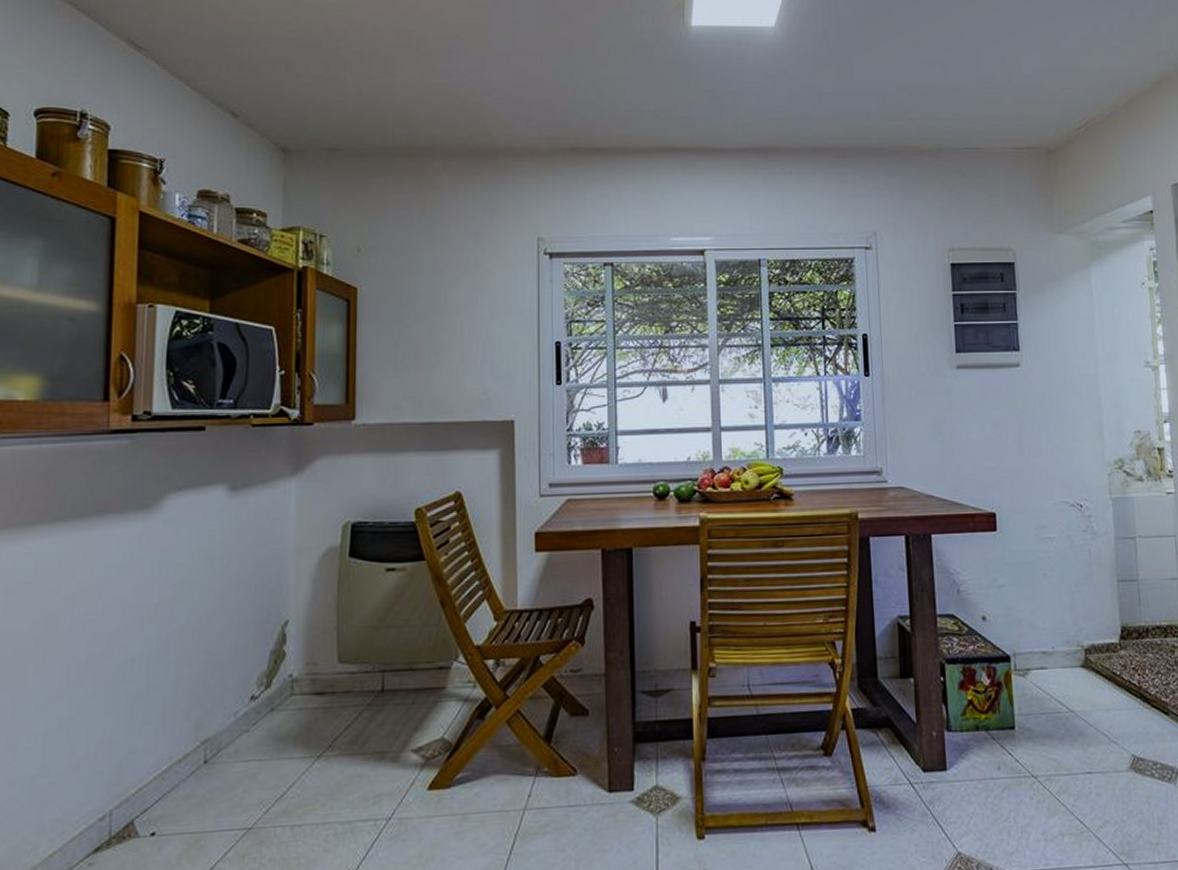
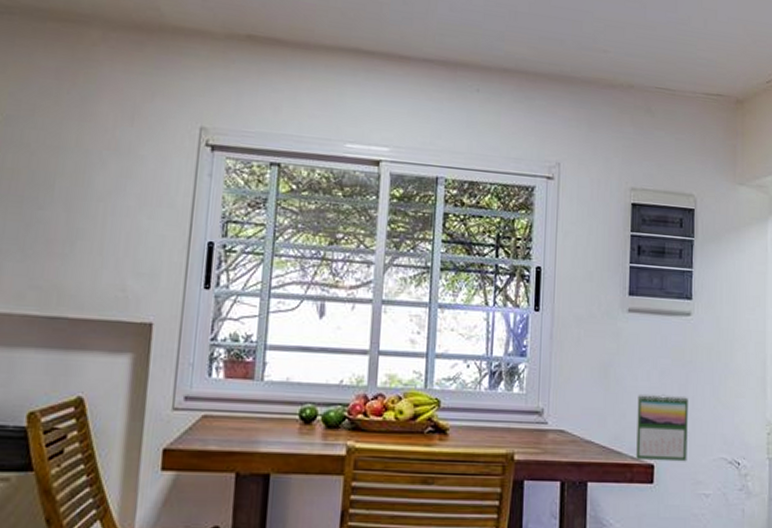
calendar: none [973,444,1029,510] -> present [635,393,688,462]

